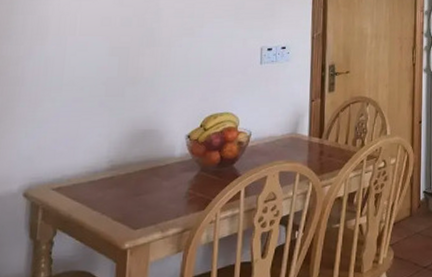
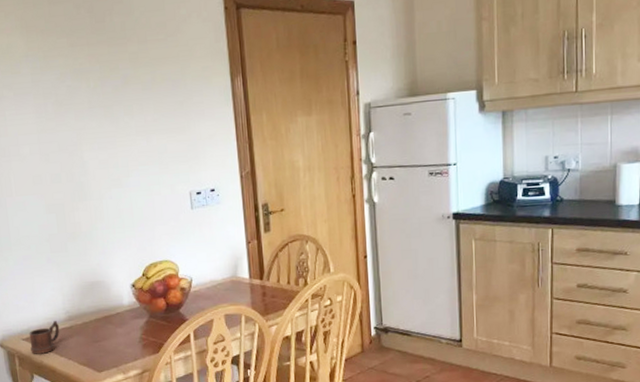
mug: none [59,170,99,207] -> present [29,321,60,354]

